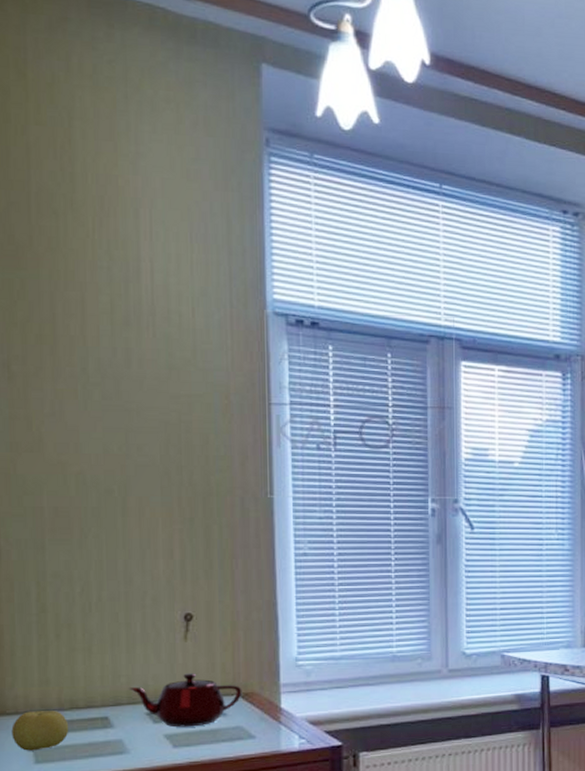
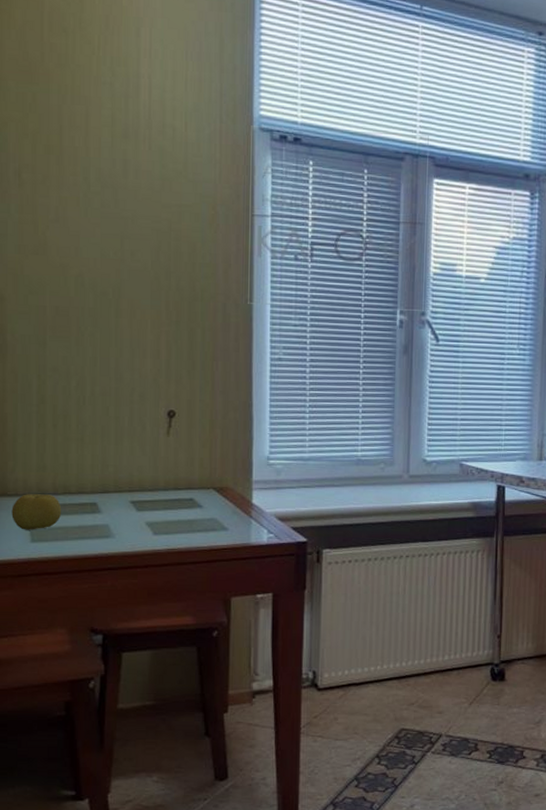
teapot: present [129,673,242,728] -> none [116,466,218,517]

